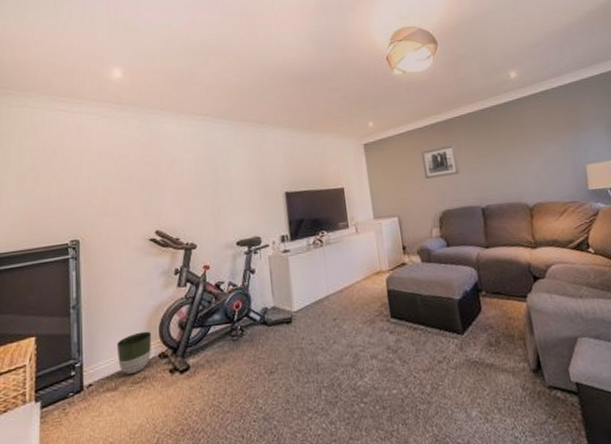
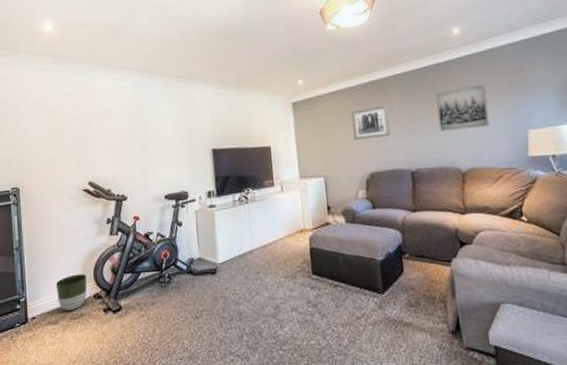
wall art: none [498,122,551,169] -> present [435,83,490,132]

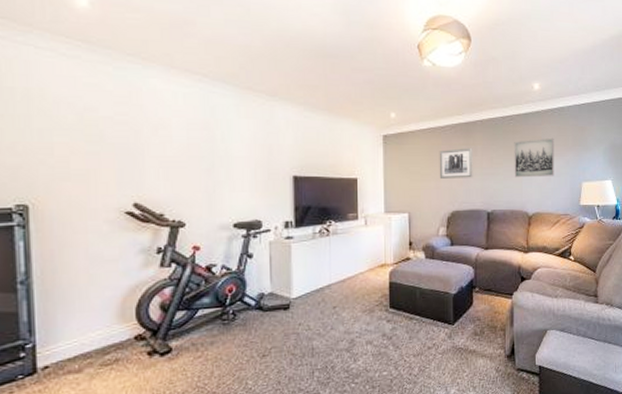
planter: present [55,273,88,310] -> none [80,312,127,356]

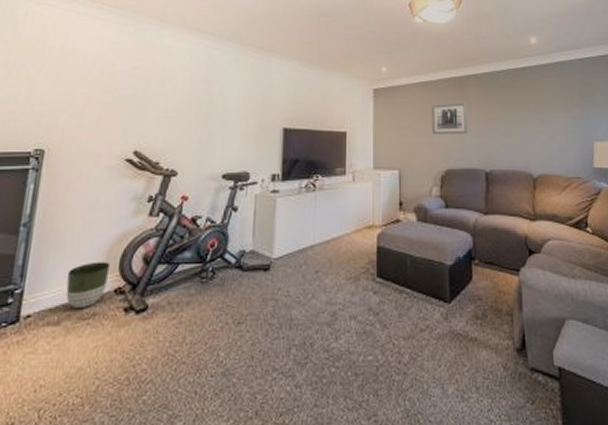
planter: none [80,312,127,356] -> present [66,261,111,308]
wall art: present [514,137,554,178] -> none [512,93,560,135]

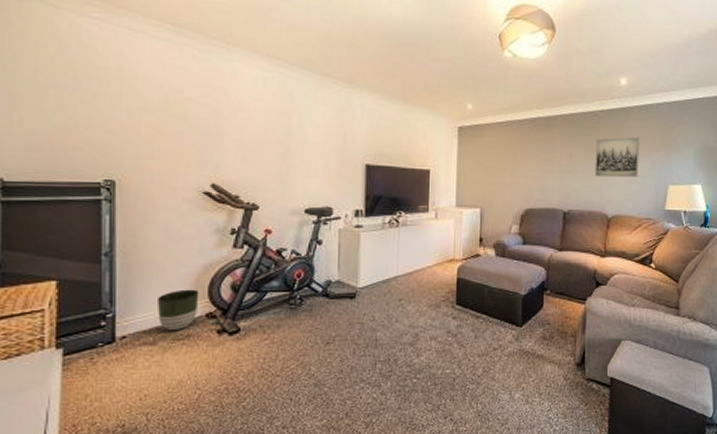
wall art: present [431,103,468,134] -> none [514,144,551,175]
wall art: none [512,93,560,135] -> present [594,136,640,178]

